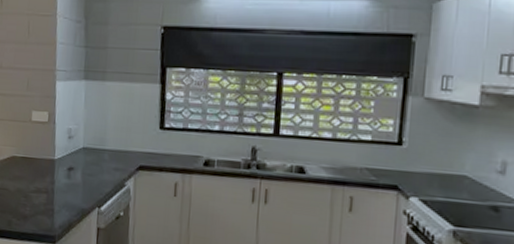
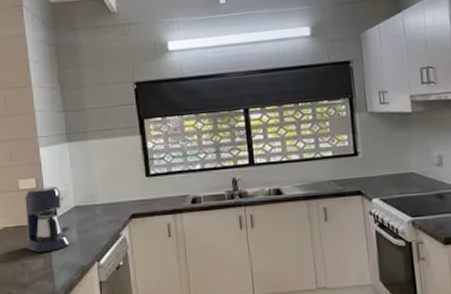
coffee maker: none [30,122,74,189] -> present [25,186,70,253]

